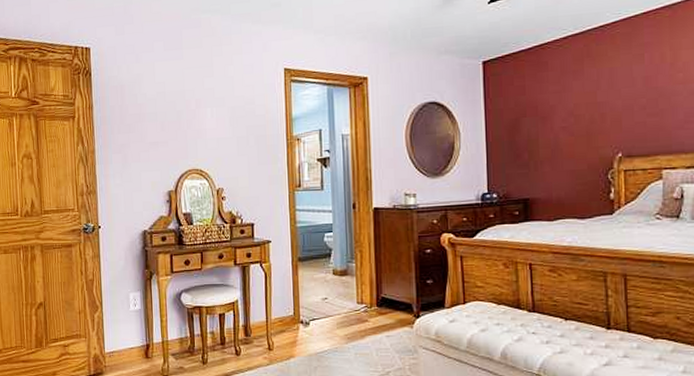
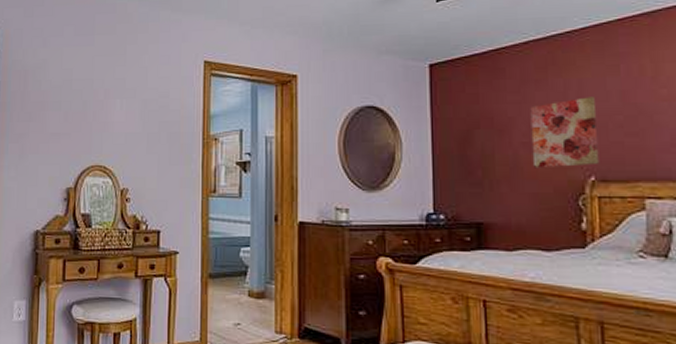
wall art: none [569,83,626,149] -> present [530,97,600,169]

